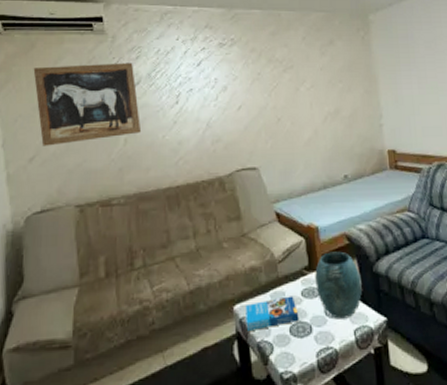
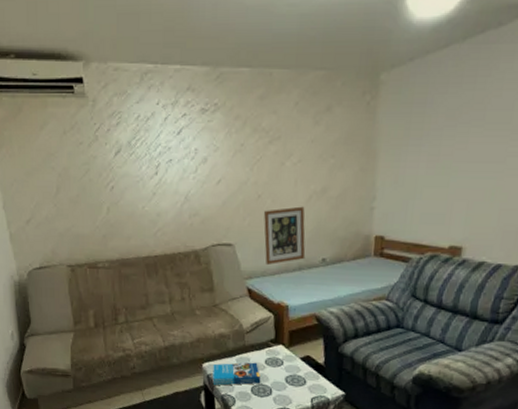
wall art: present [33,62,142,147] -> none [22,129,123,210]
wall art: none [285,127,329,187] -> present [264,206,306,266]
vase: present [315,251,362,319] -> none [279,329,325,388]

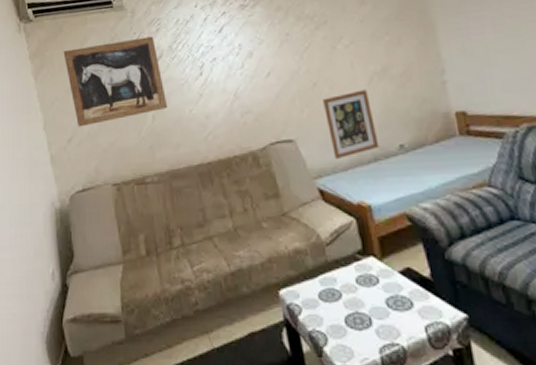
wall art: none [22,129,123,210] -> present [63,36,168,127]
book: present [213,362,261,386] -> none [292,283,356,318]

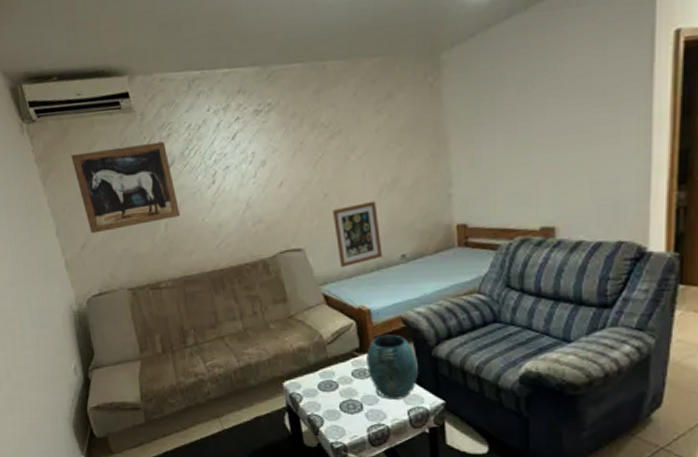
vase: none [370,234,432,312] -> present [366,334,418,399]

